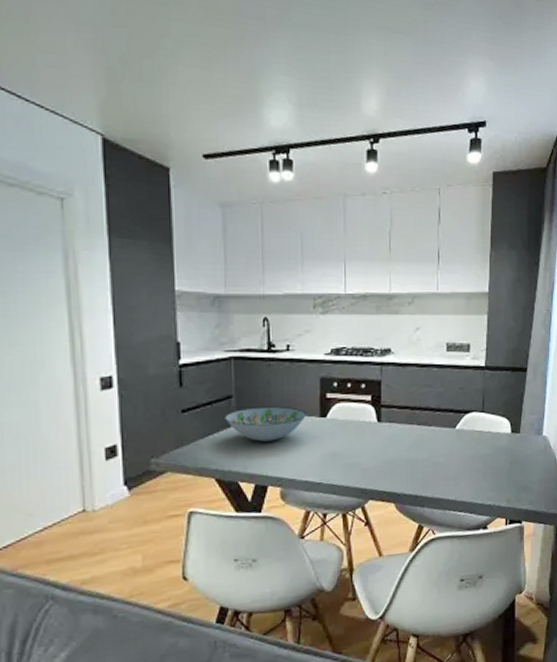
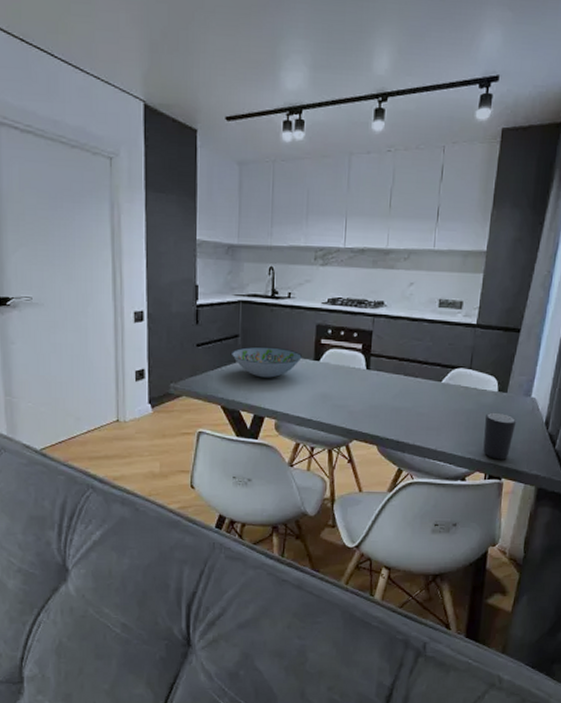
mug: none [502,454,531,503] -> present [483,412,517,460]

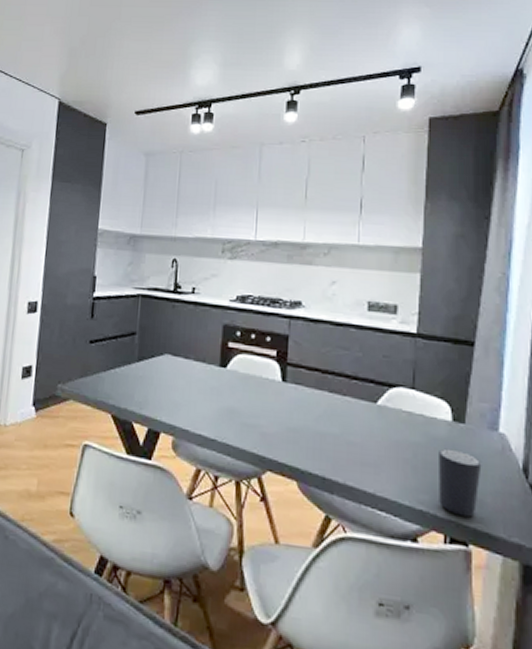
decorative bowl: present [232,346,302,378] -> none [127,346,206,385]

